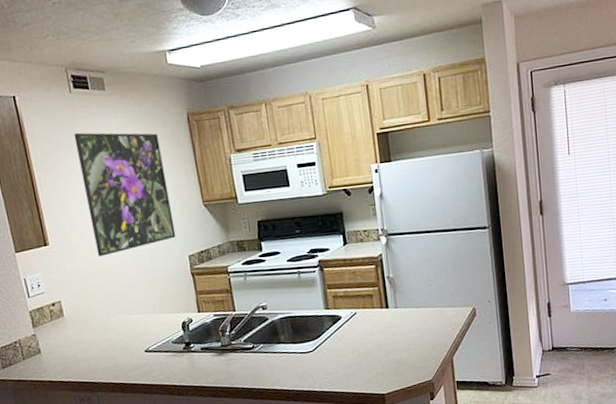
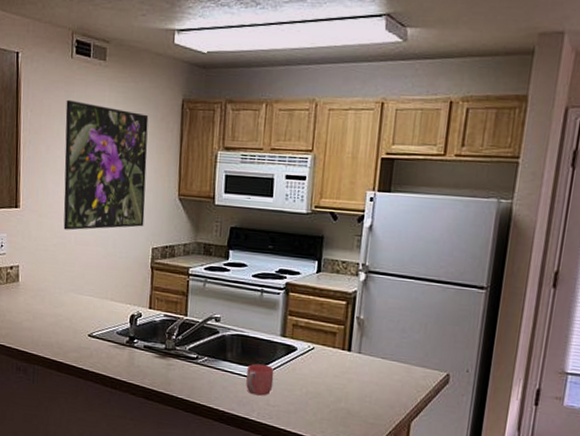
mug: none [301,338,328,368] -> present [246,363,274,396]

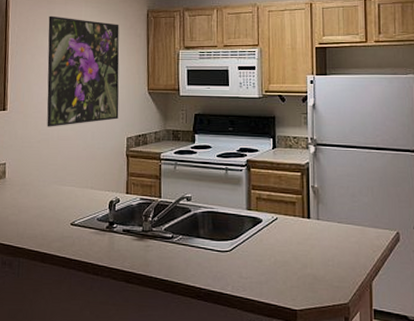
mug: present [246,363,274,396] -> none [219,238,244,269]

